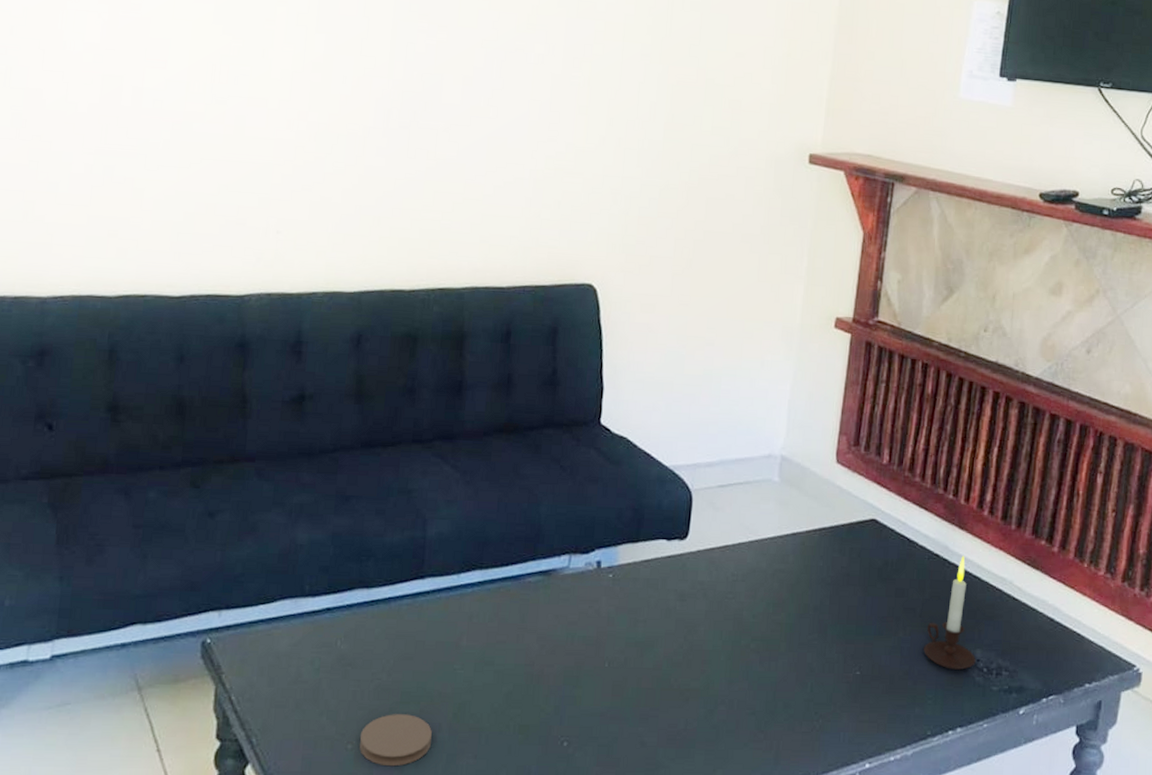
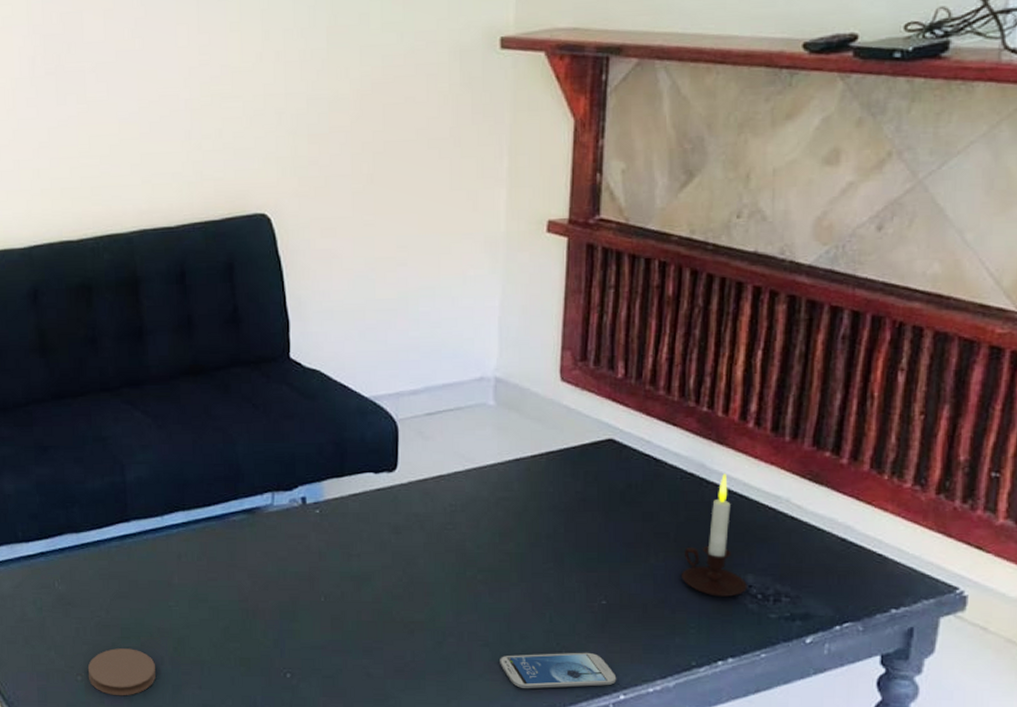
smartphone: none [764,721,864,757] -> present [500,652,617,689]

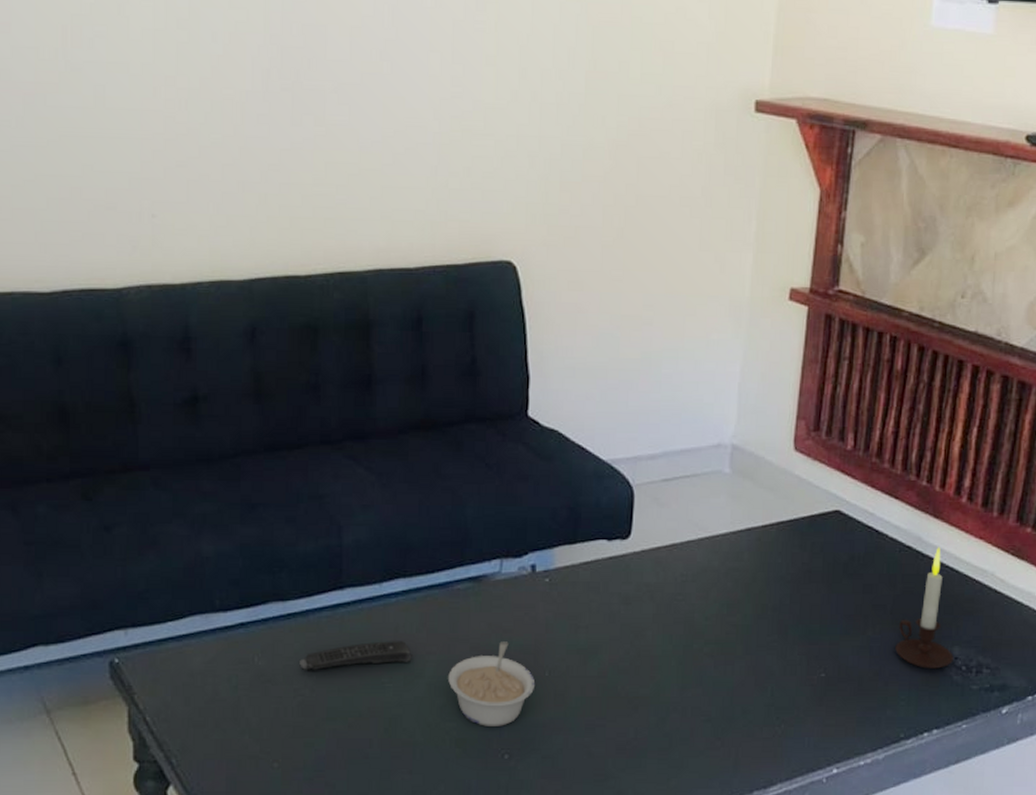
coaster: present [87,648,156,696] -> none [285,731,362,784]
remote control: none [94,568,195,594] -> present [299,641,412,670]
legume: none [229,569,312,647] -> present [448,641,536,726]
smartphone: present [500,652,617,689] -> none [721,726,831,764]

